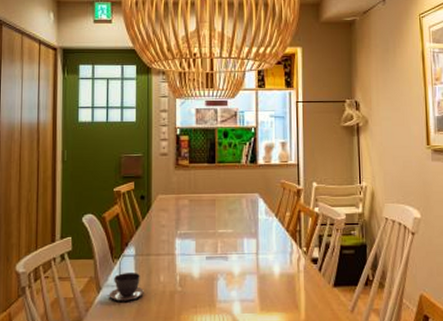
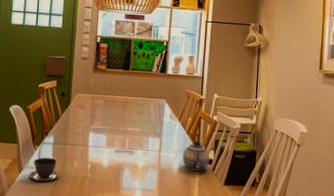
teapot: none [283,237,315,273] -> present [182,140,210,171]

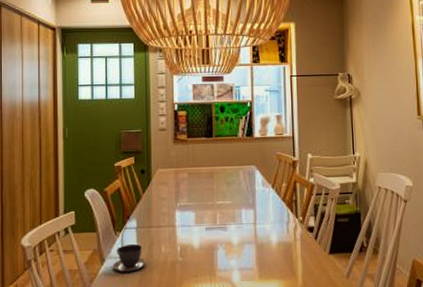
teapot: present [182,140,210,171] -> none [280,207,311,241]

